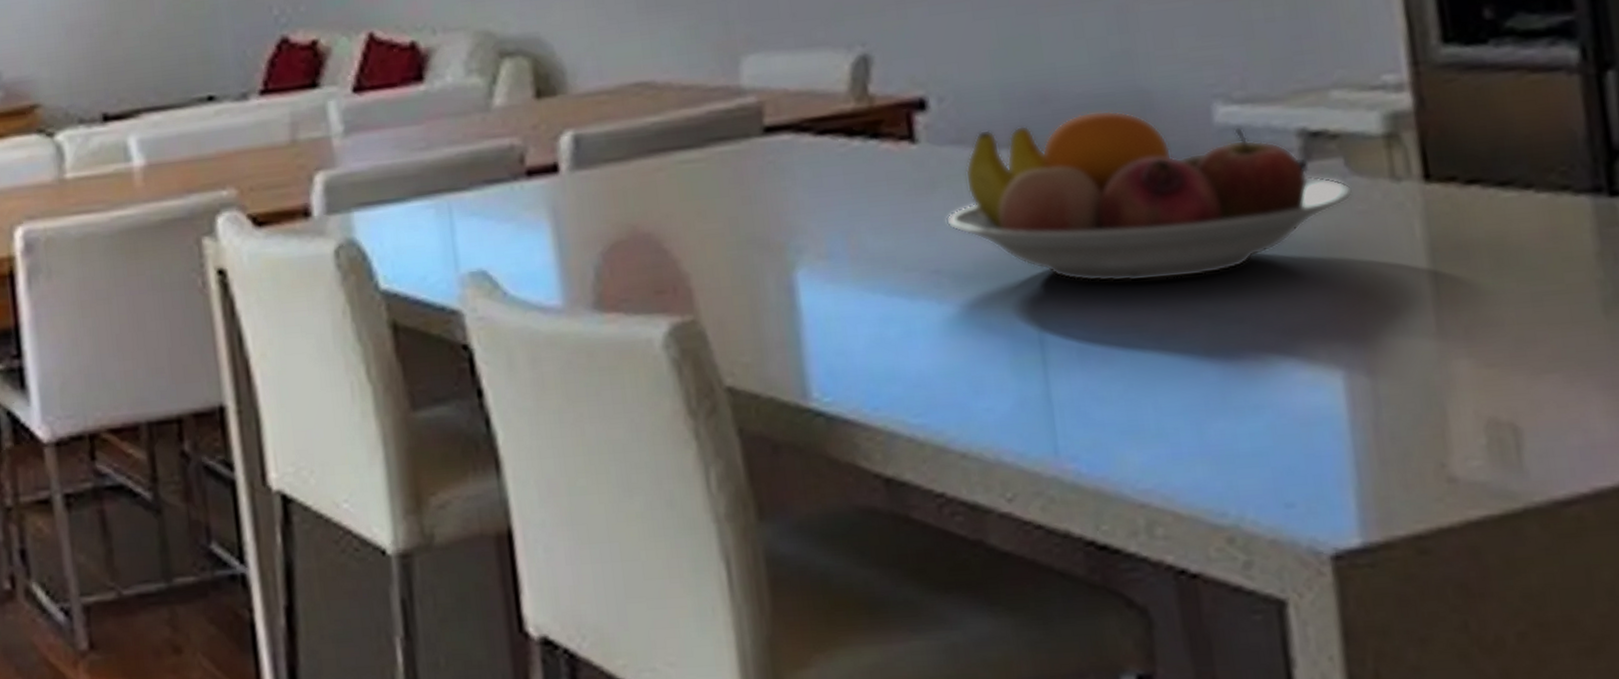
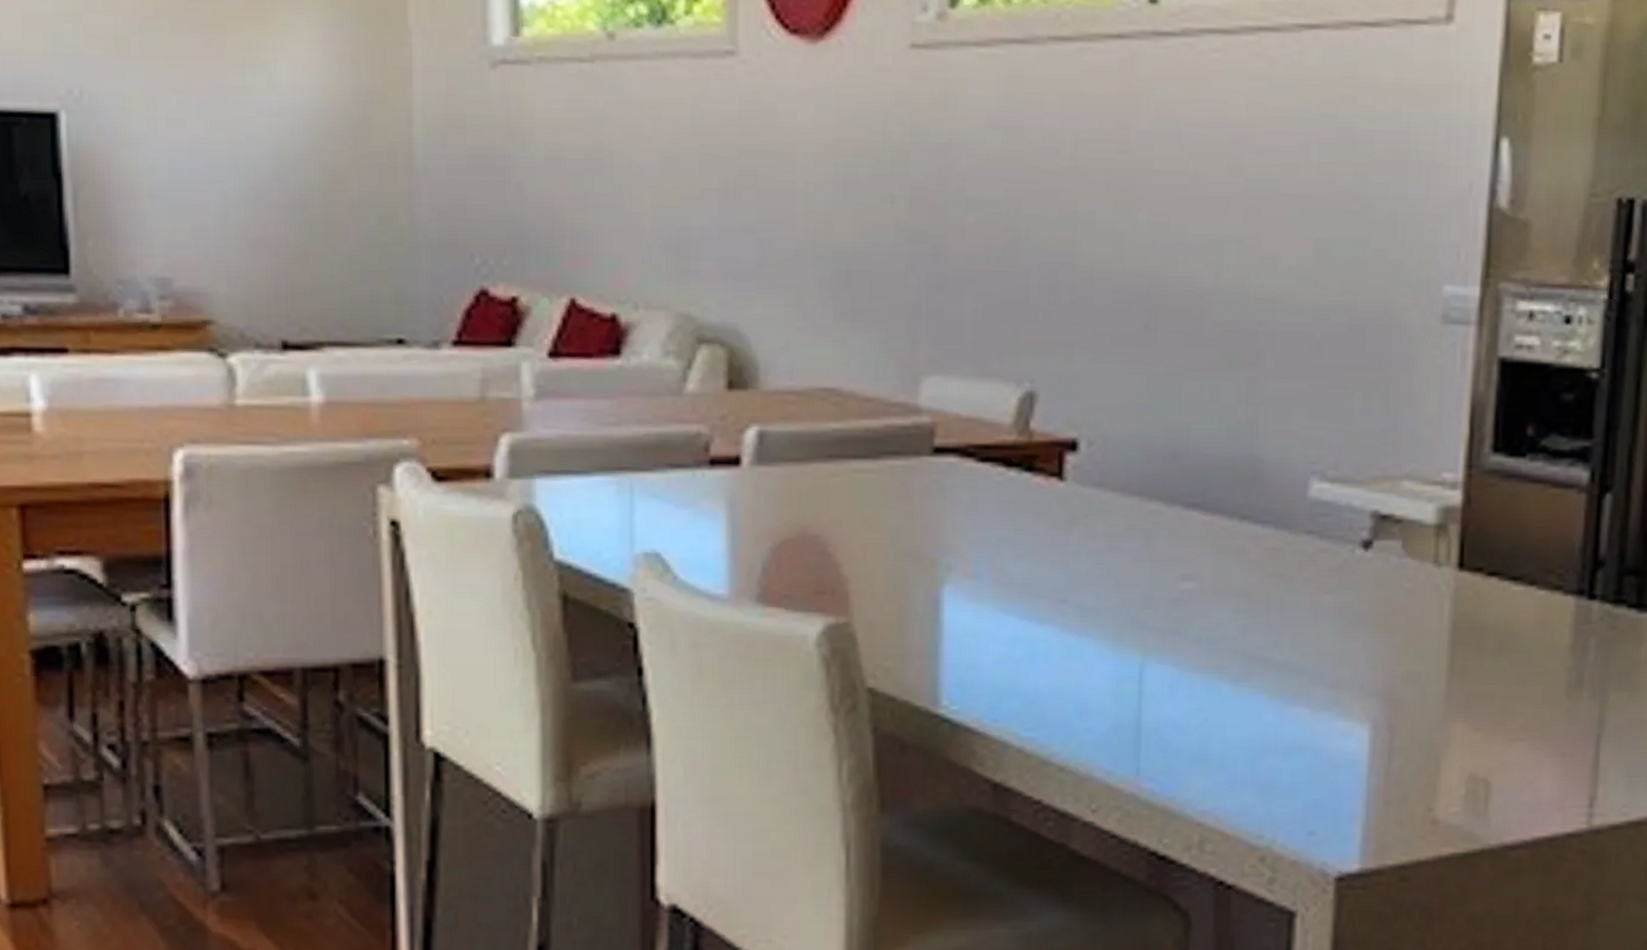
fruit bowl: present [945,110,1354,283] -> none [1078,472,1405,630]

